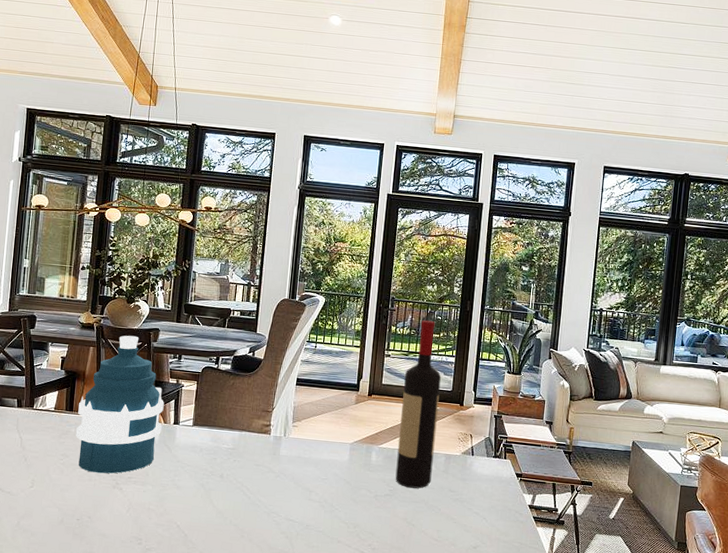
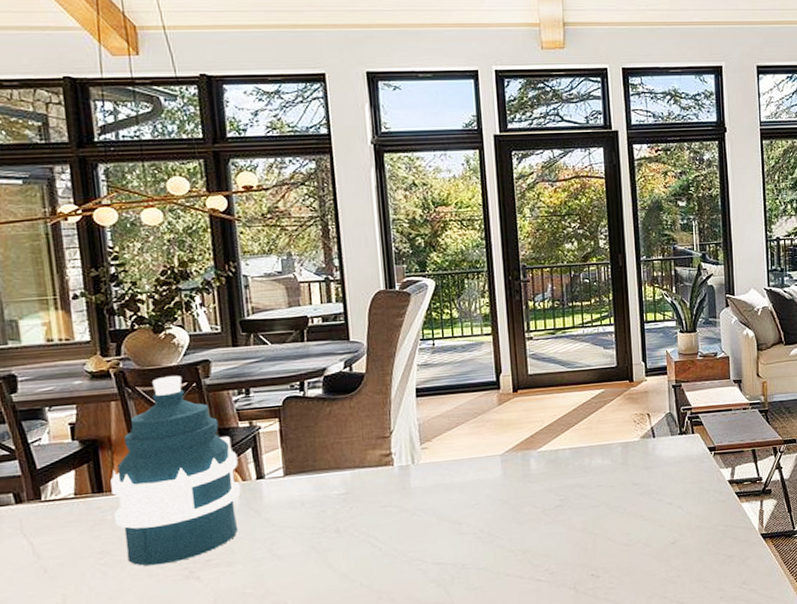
wine bottle: present [395,320,442,489] -> none [555,285,609,492]

